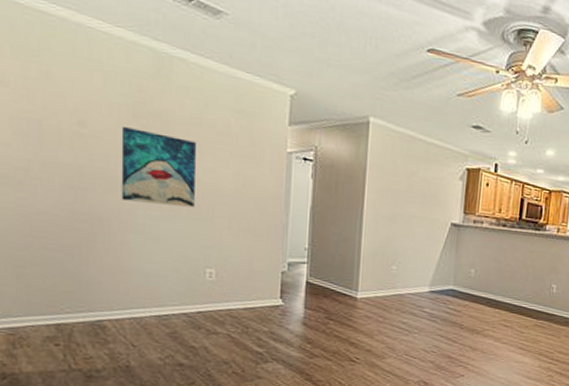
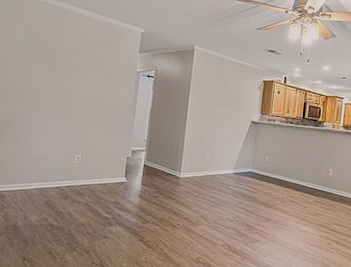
wall art: present [121,127,196,208] -> none [24,57,77,111]

